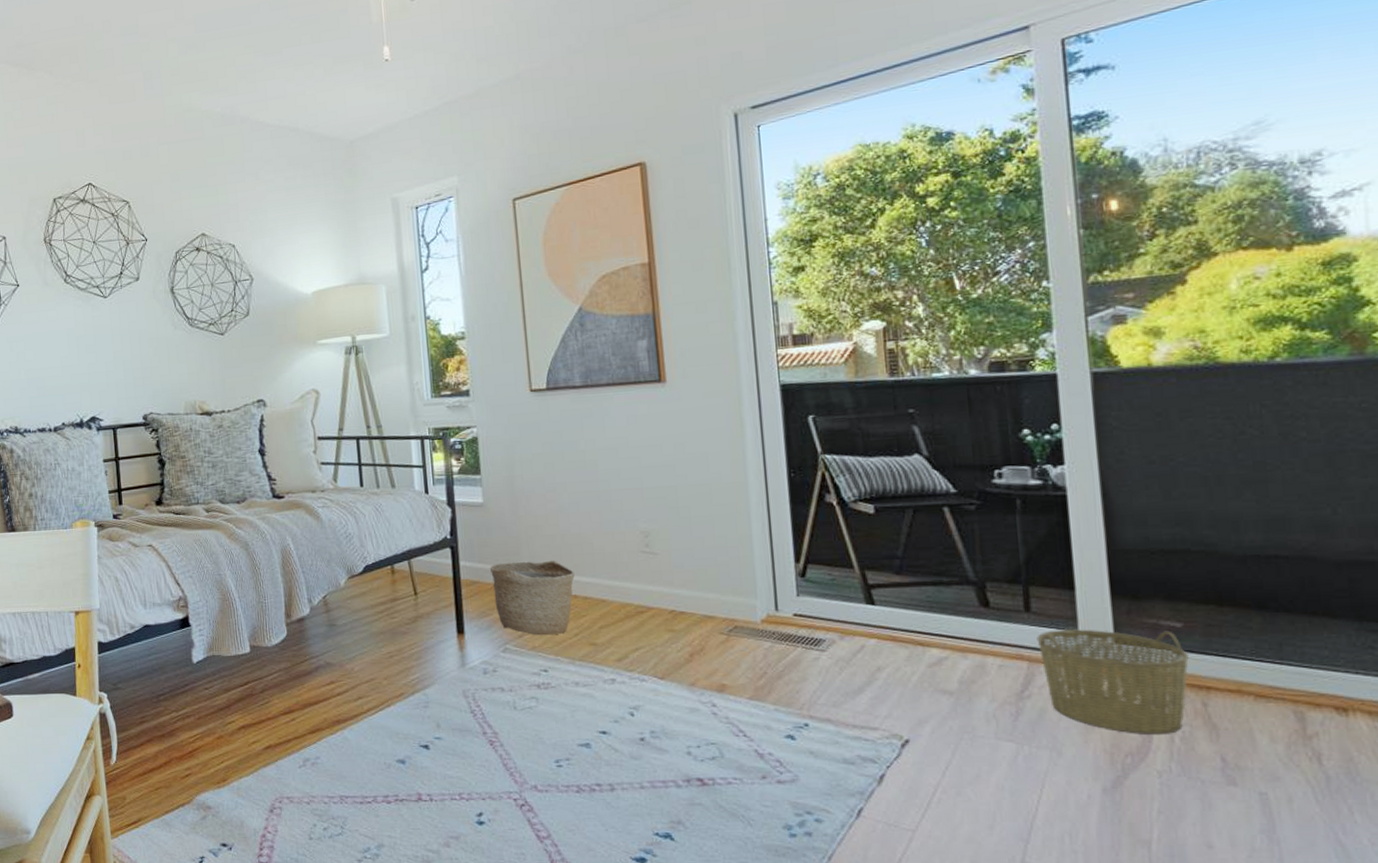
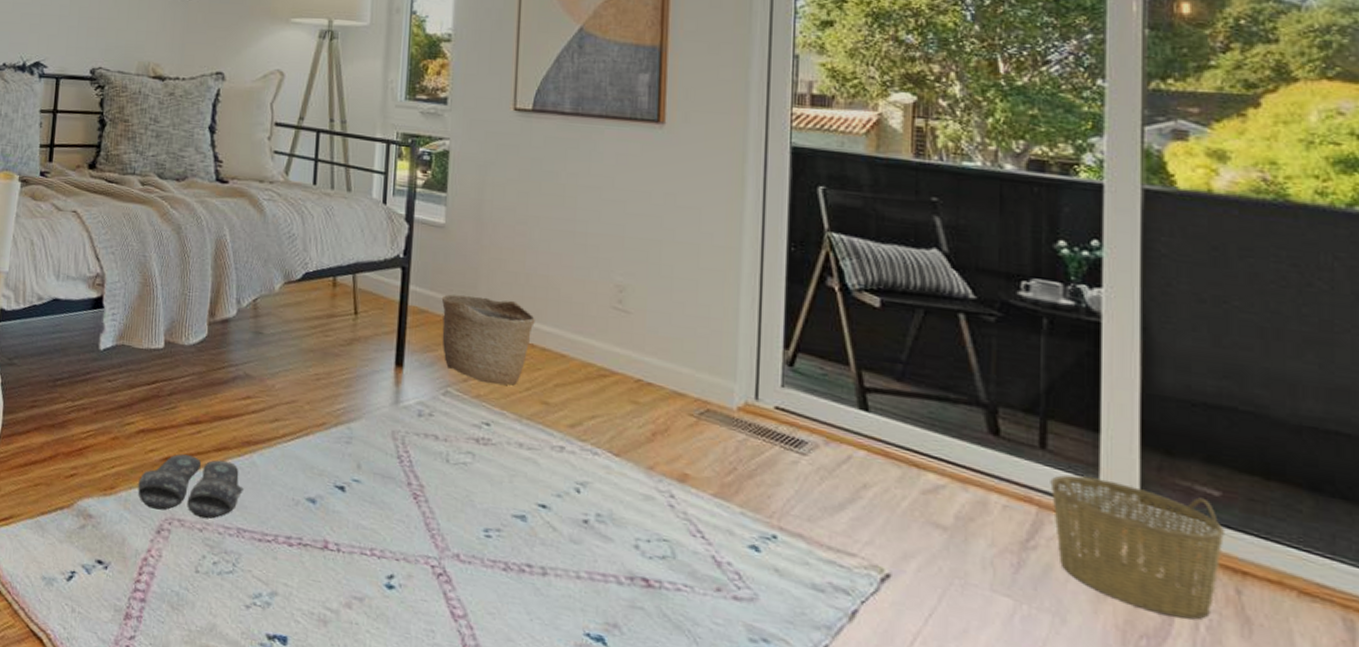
slippers: none [247,741,341,792] -> present [138,454,245,519]

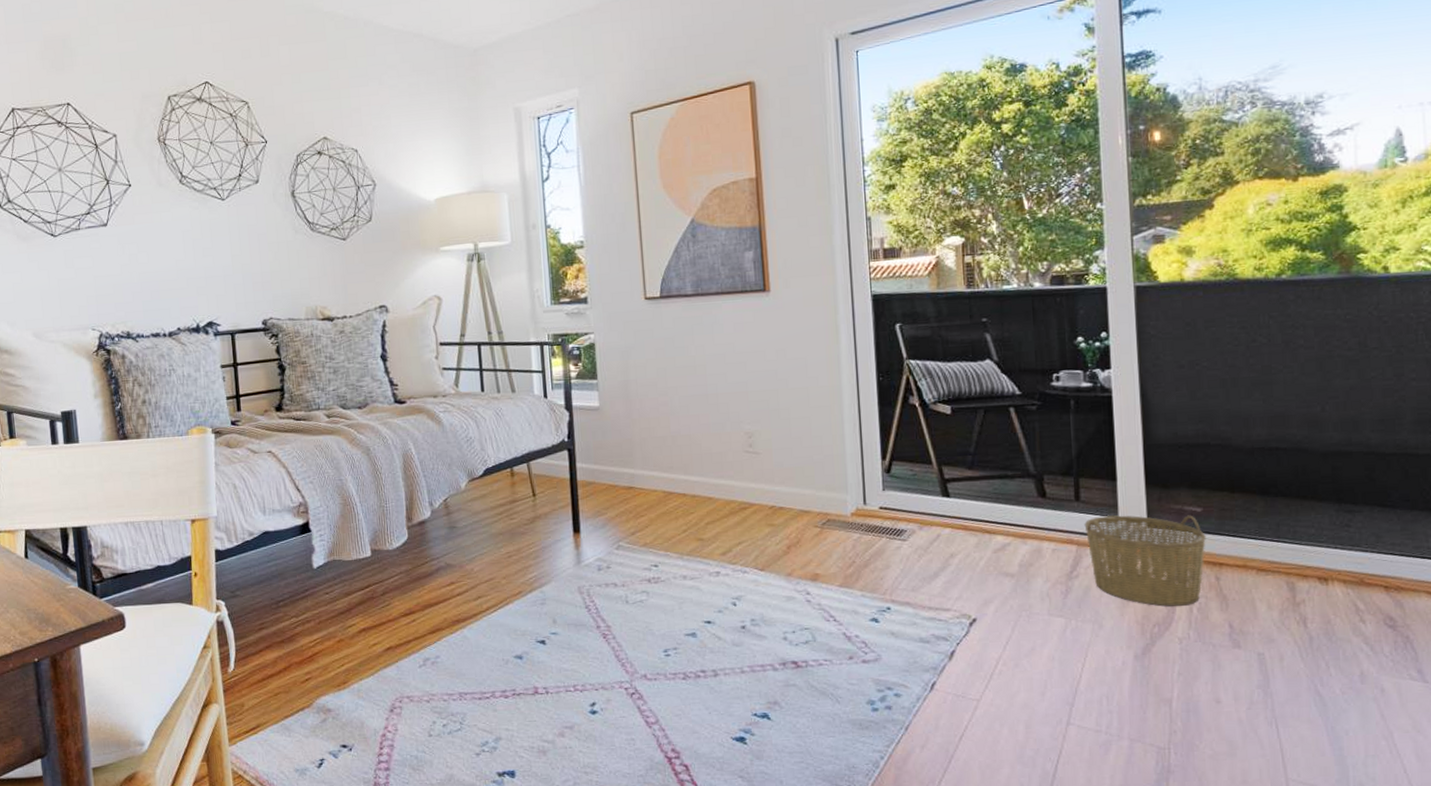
slippers: present [138,454,245,519] -> none [367,640,461,692]
basket: present [441,294,535,386] -> none [604,460,684,533]

